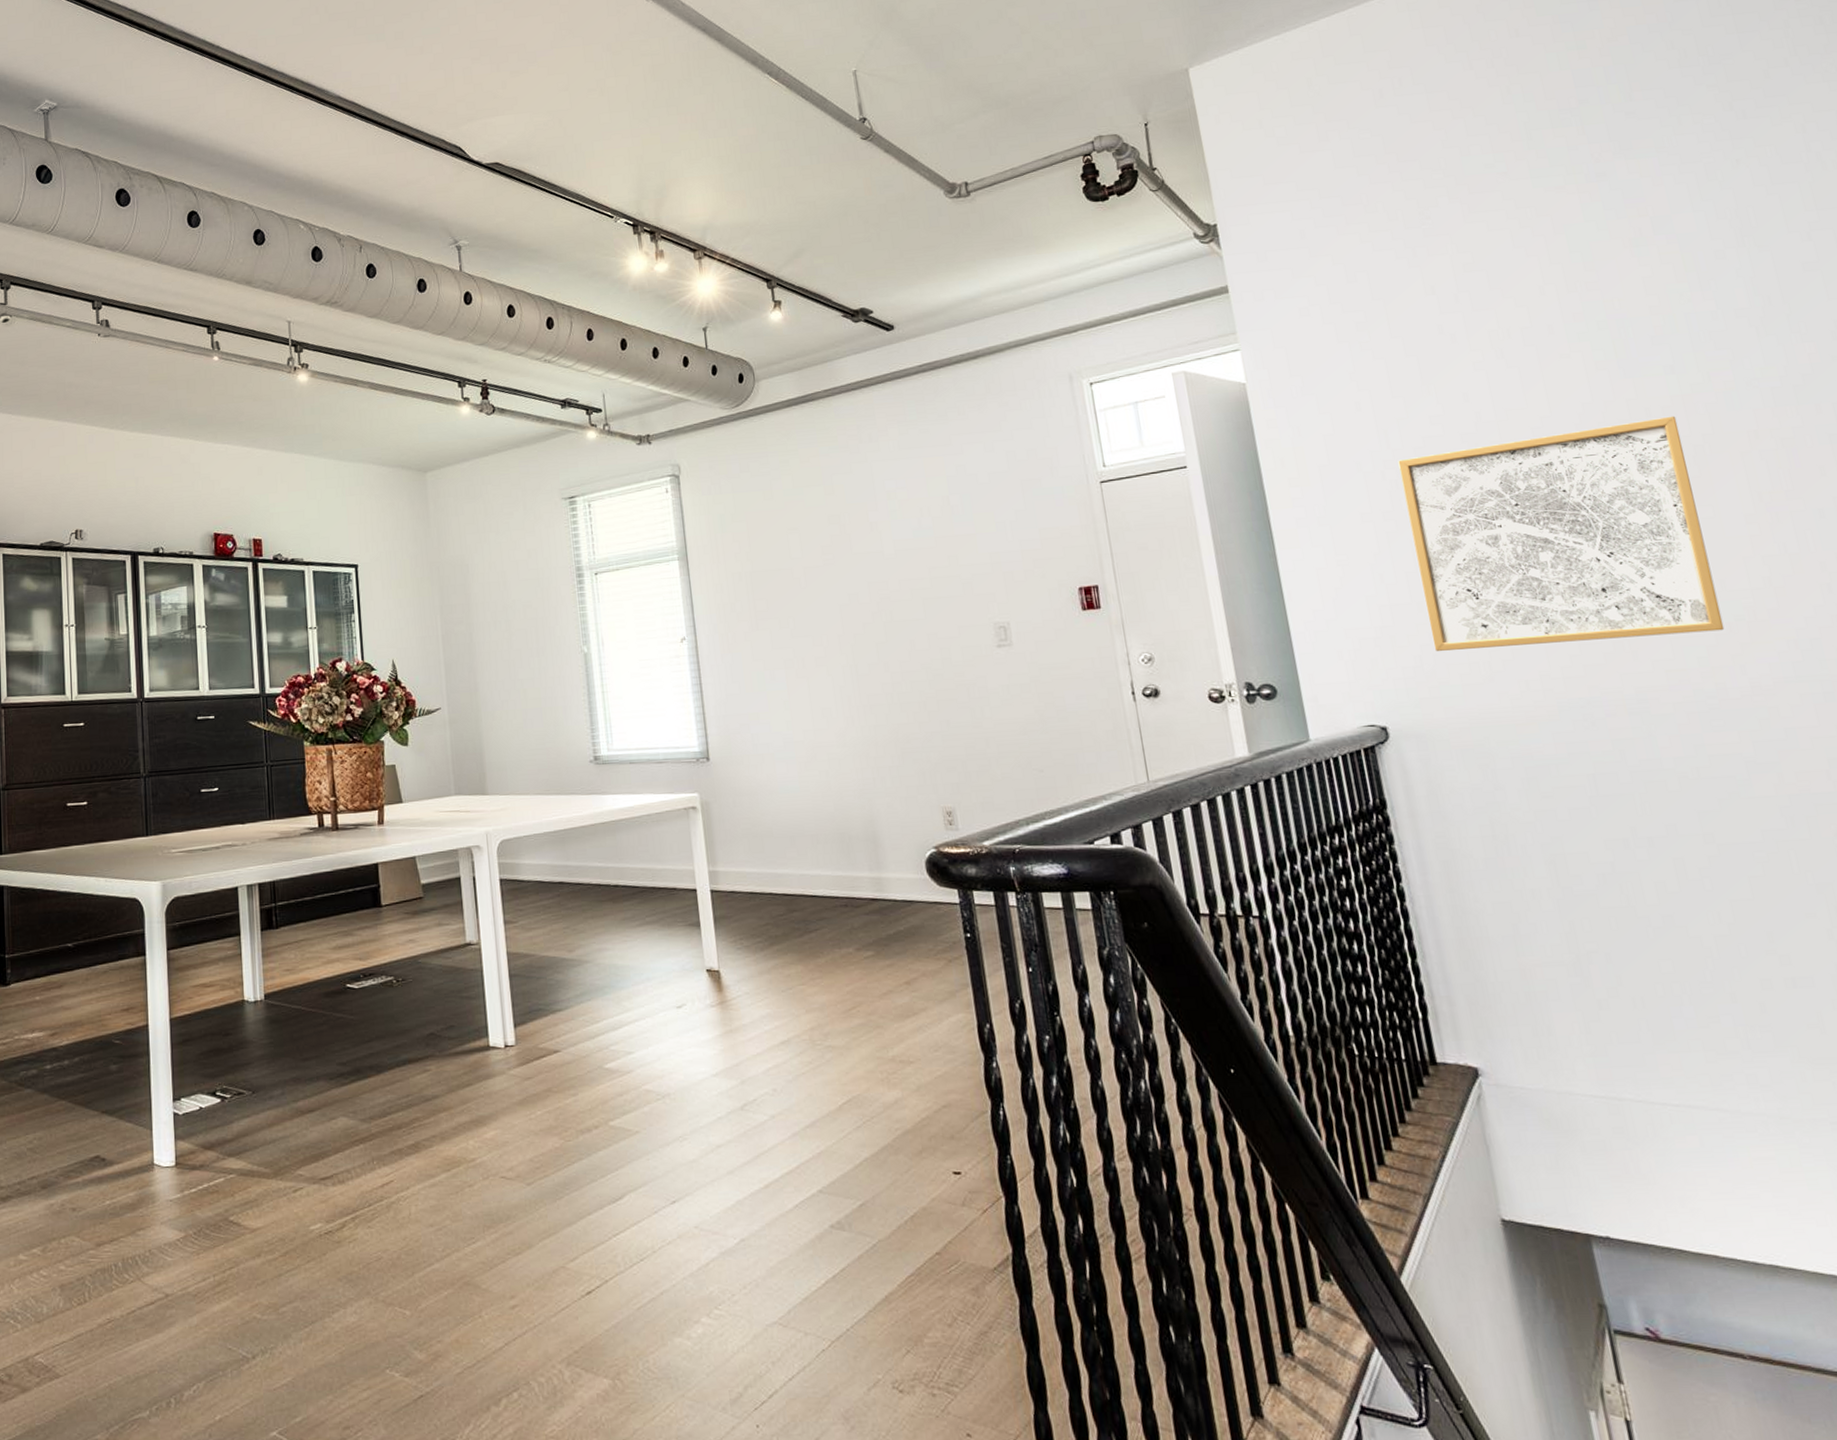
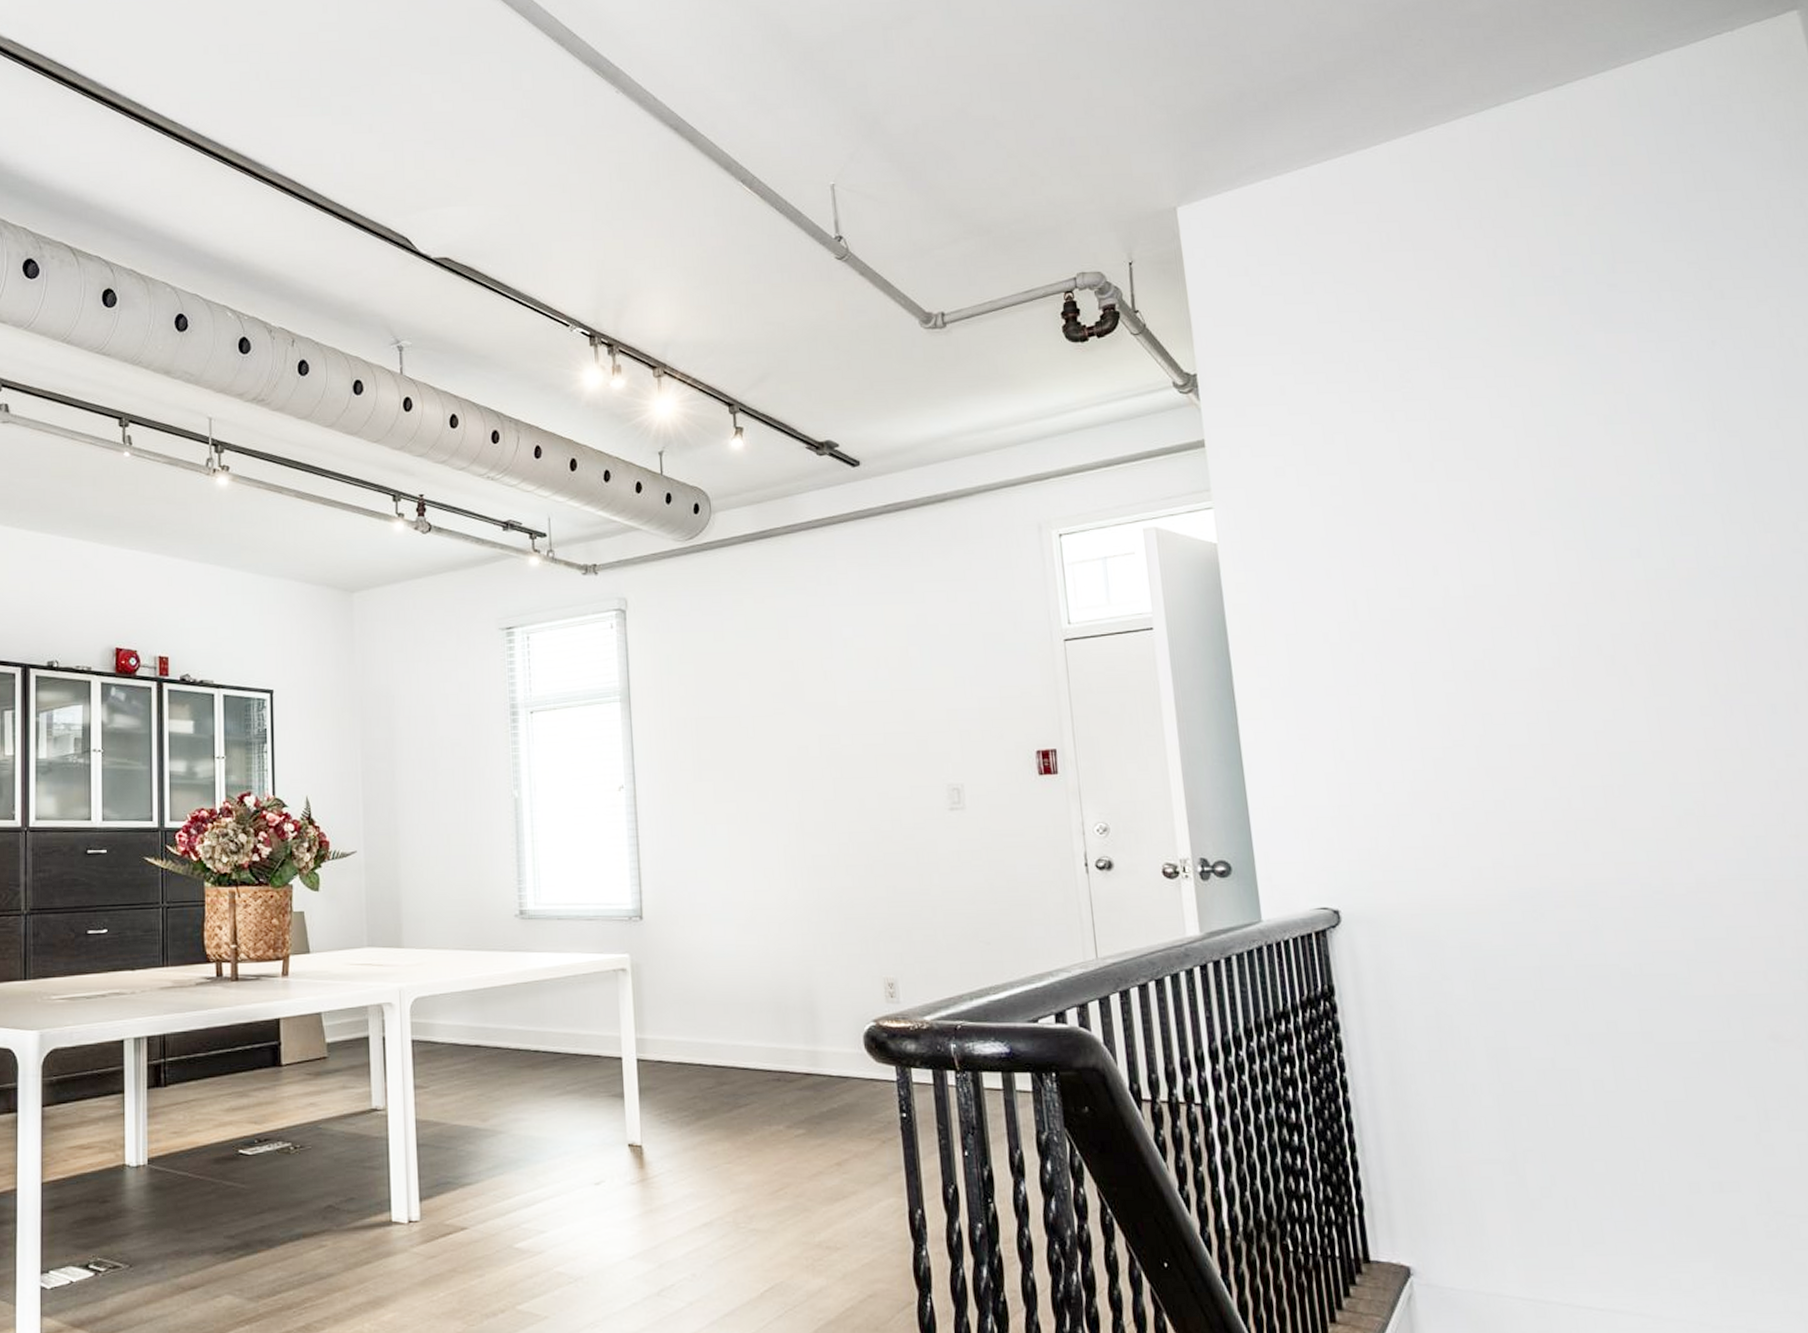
wall art: present [1398,416,1725,651] -> none [1365,601,1675,833]

